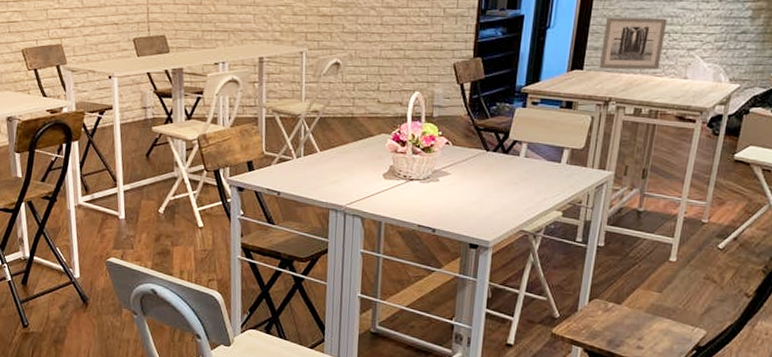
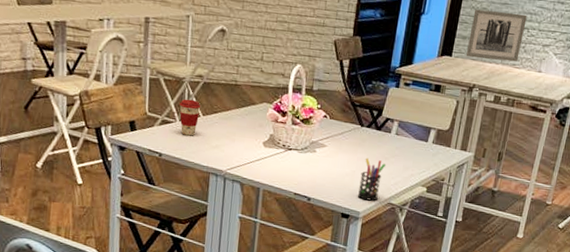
coffee cup: none [296,135,318,173] -> present [179,99,201,136]
pen holder: none [485,183,516,229] -> present [357,158,387,201]

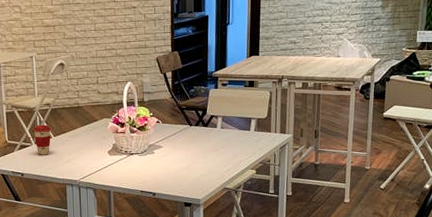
pen holder: present [357,158,387,201] -> none [195,152,217,189]
wall art: present [465,9,527,62] -> none [271,11,319,54]

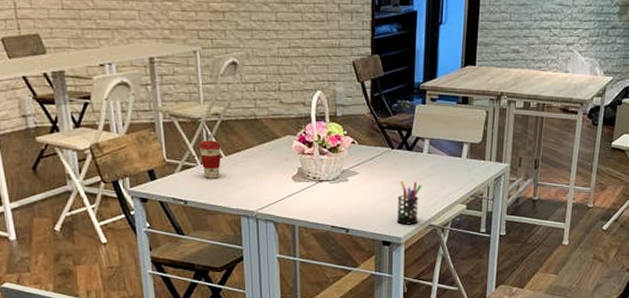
pen holder: none [195,152,217,189] -> present [396,181,423,225]

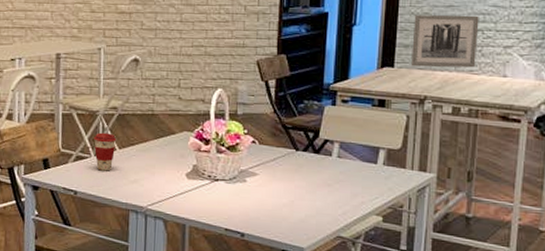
pen holder: present [396,181,423,225] -> none [299,185,331,235]
wall art: none [489,13,547,65] -> present [410,15,479,68]

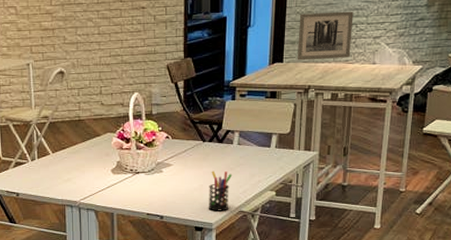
coffee cup: present [94,132,117,171] -> none [30,140,50,174]
pen holder: none [299,185,331,235] -> present [208,171,233,211]

